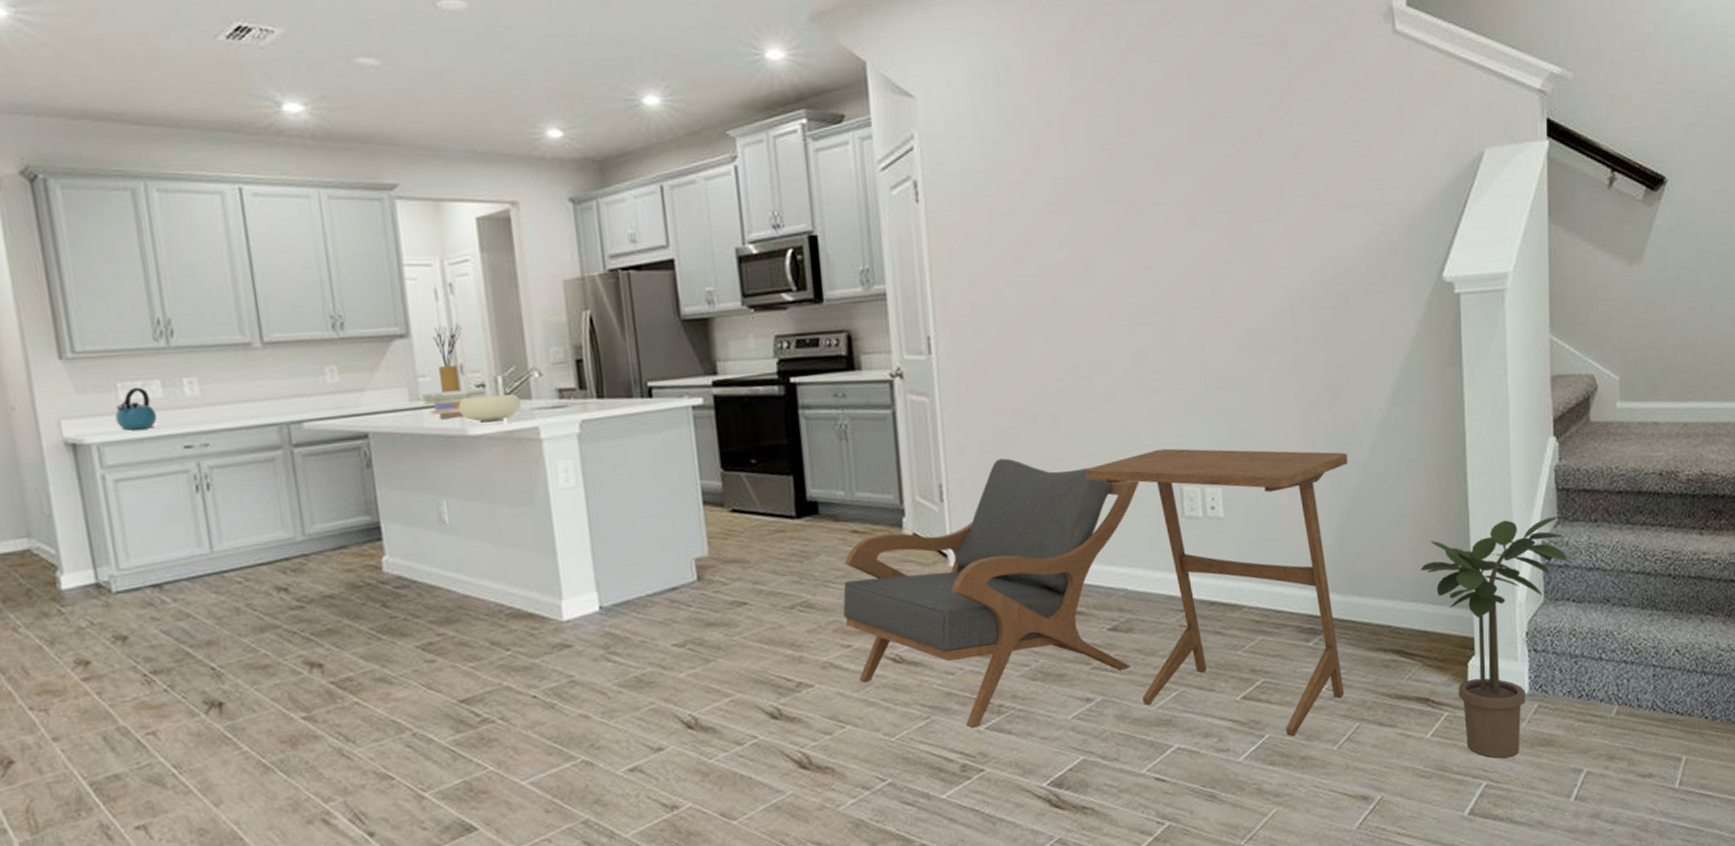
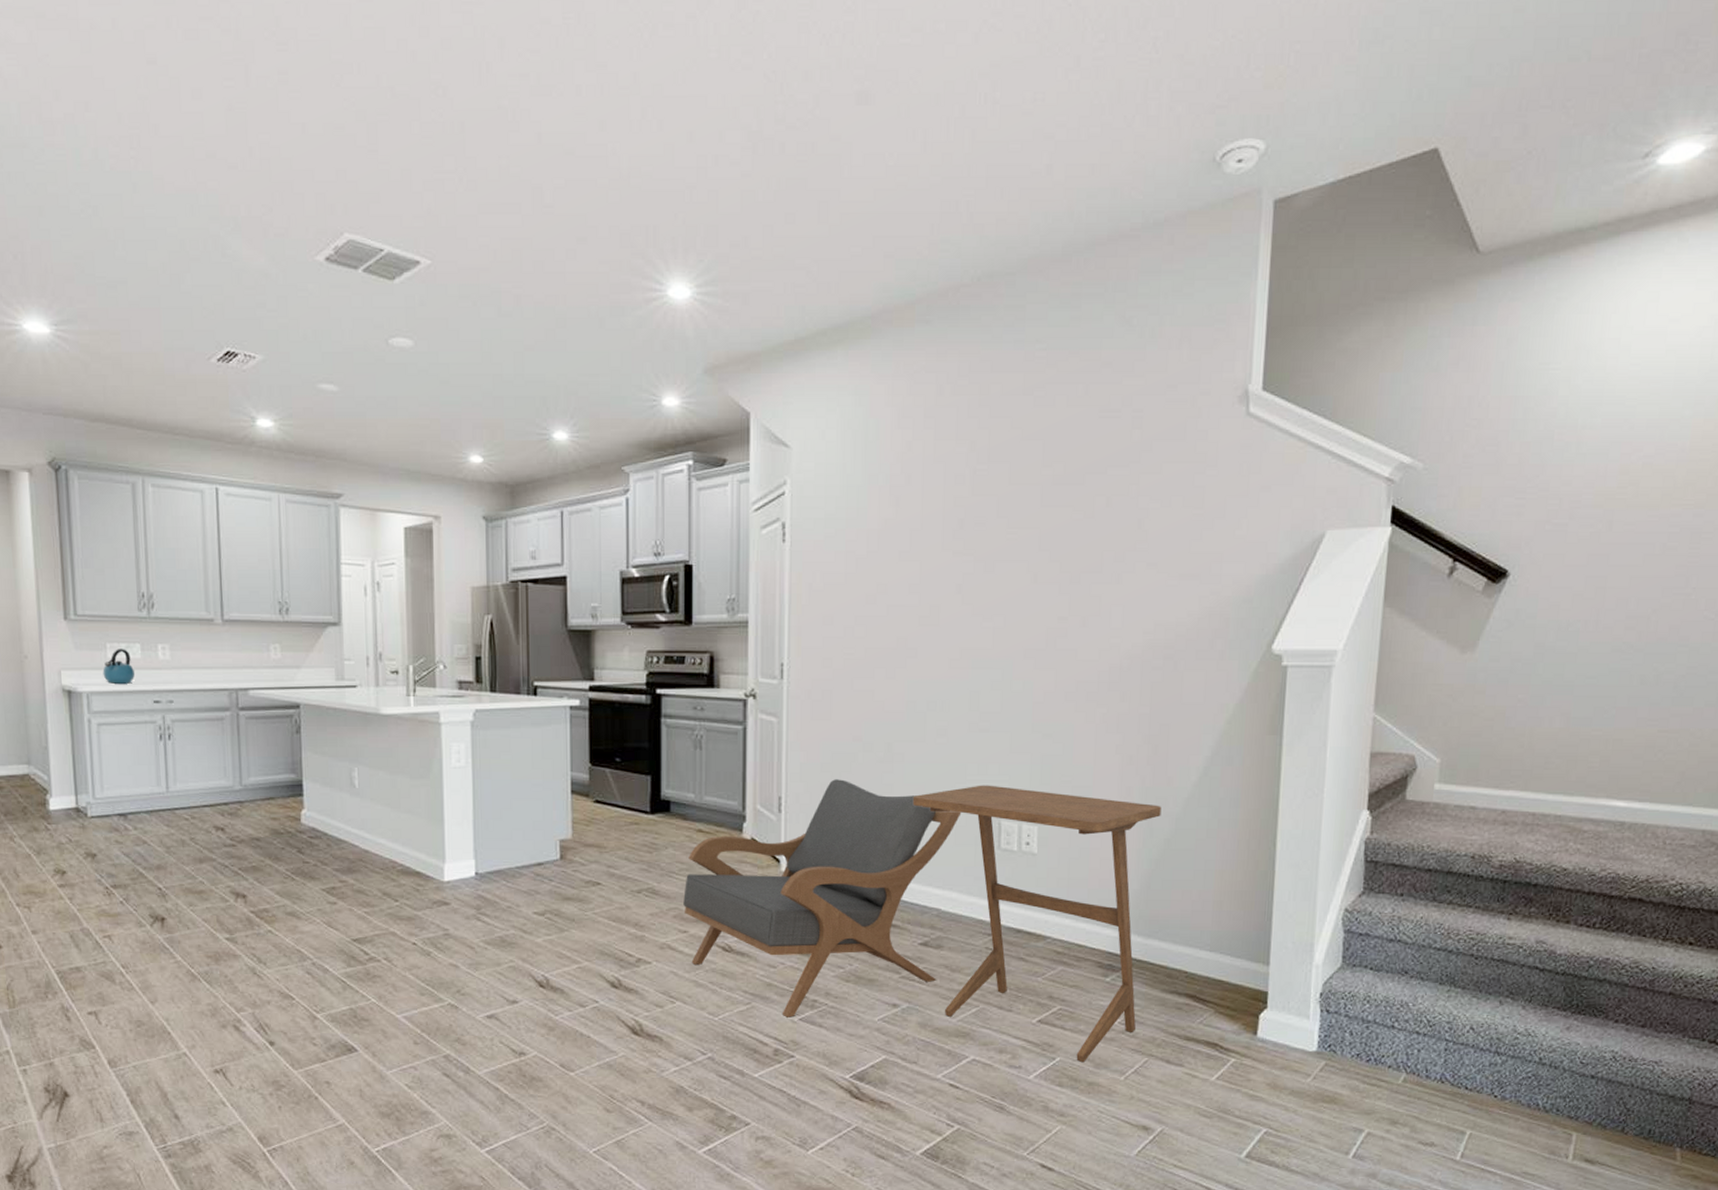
books: present [417,389,487,420] -> none [342,674,399,699]
vase: present [433,323,462,393] -> none [360,616,384,675]
bowl: present [458,394,521,422] -> none [375,682,426,703]
potted plant: present [1421,517,1567,758] -> none [1222,885,1369,1109]

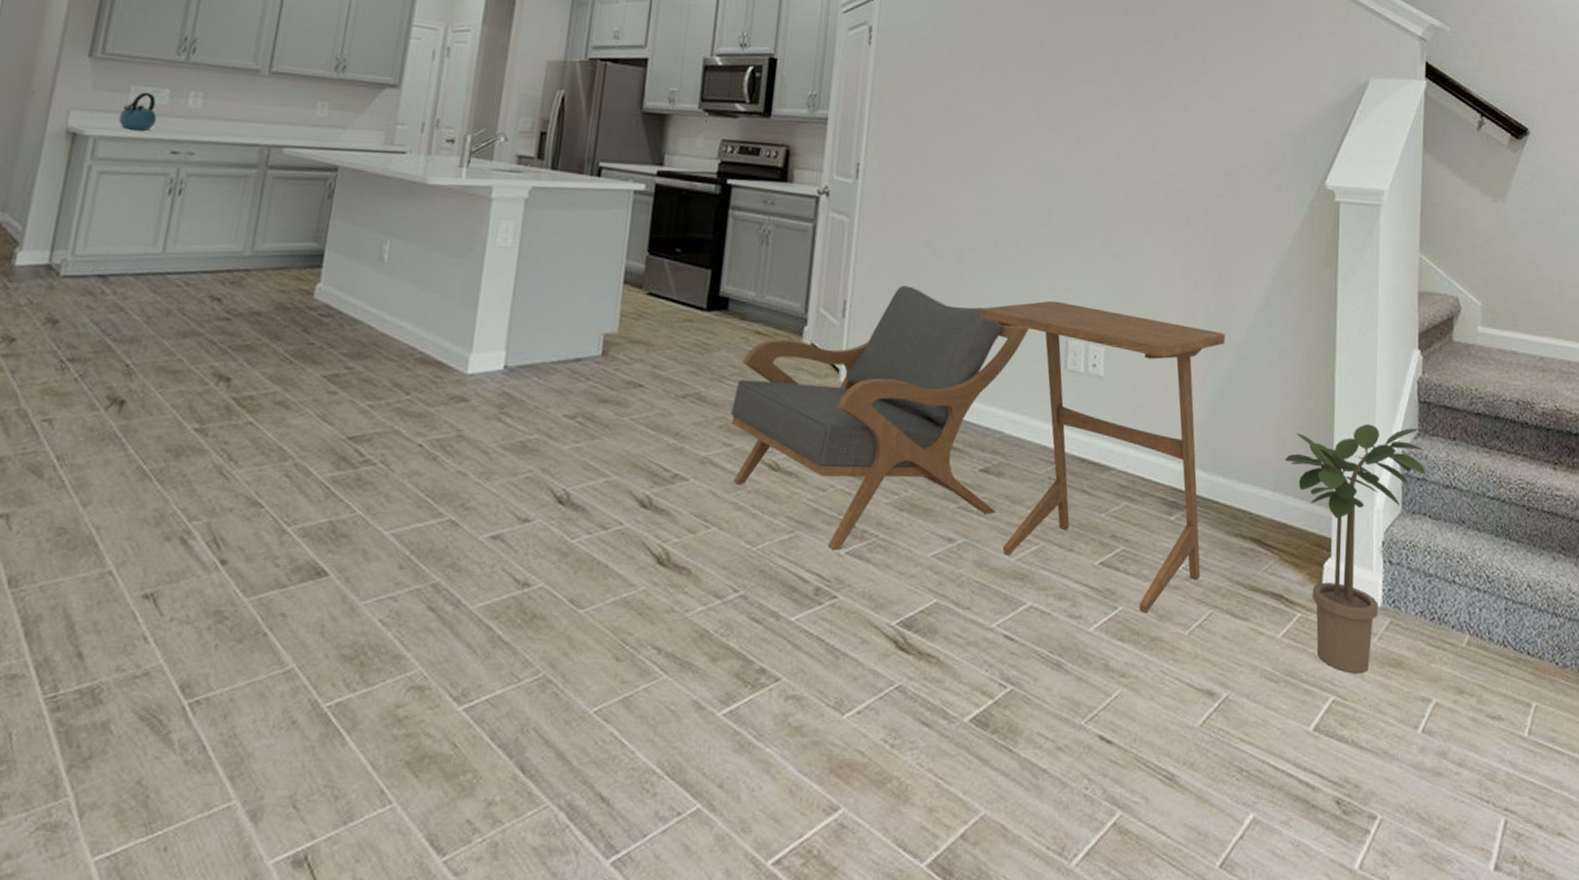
potted plant: none [1222,885,1369,1109] -> present [1285,424,1426,674]

